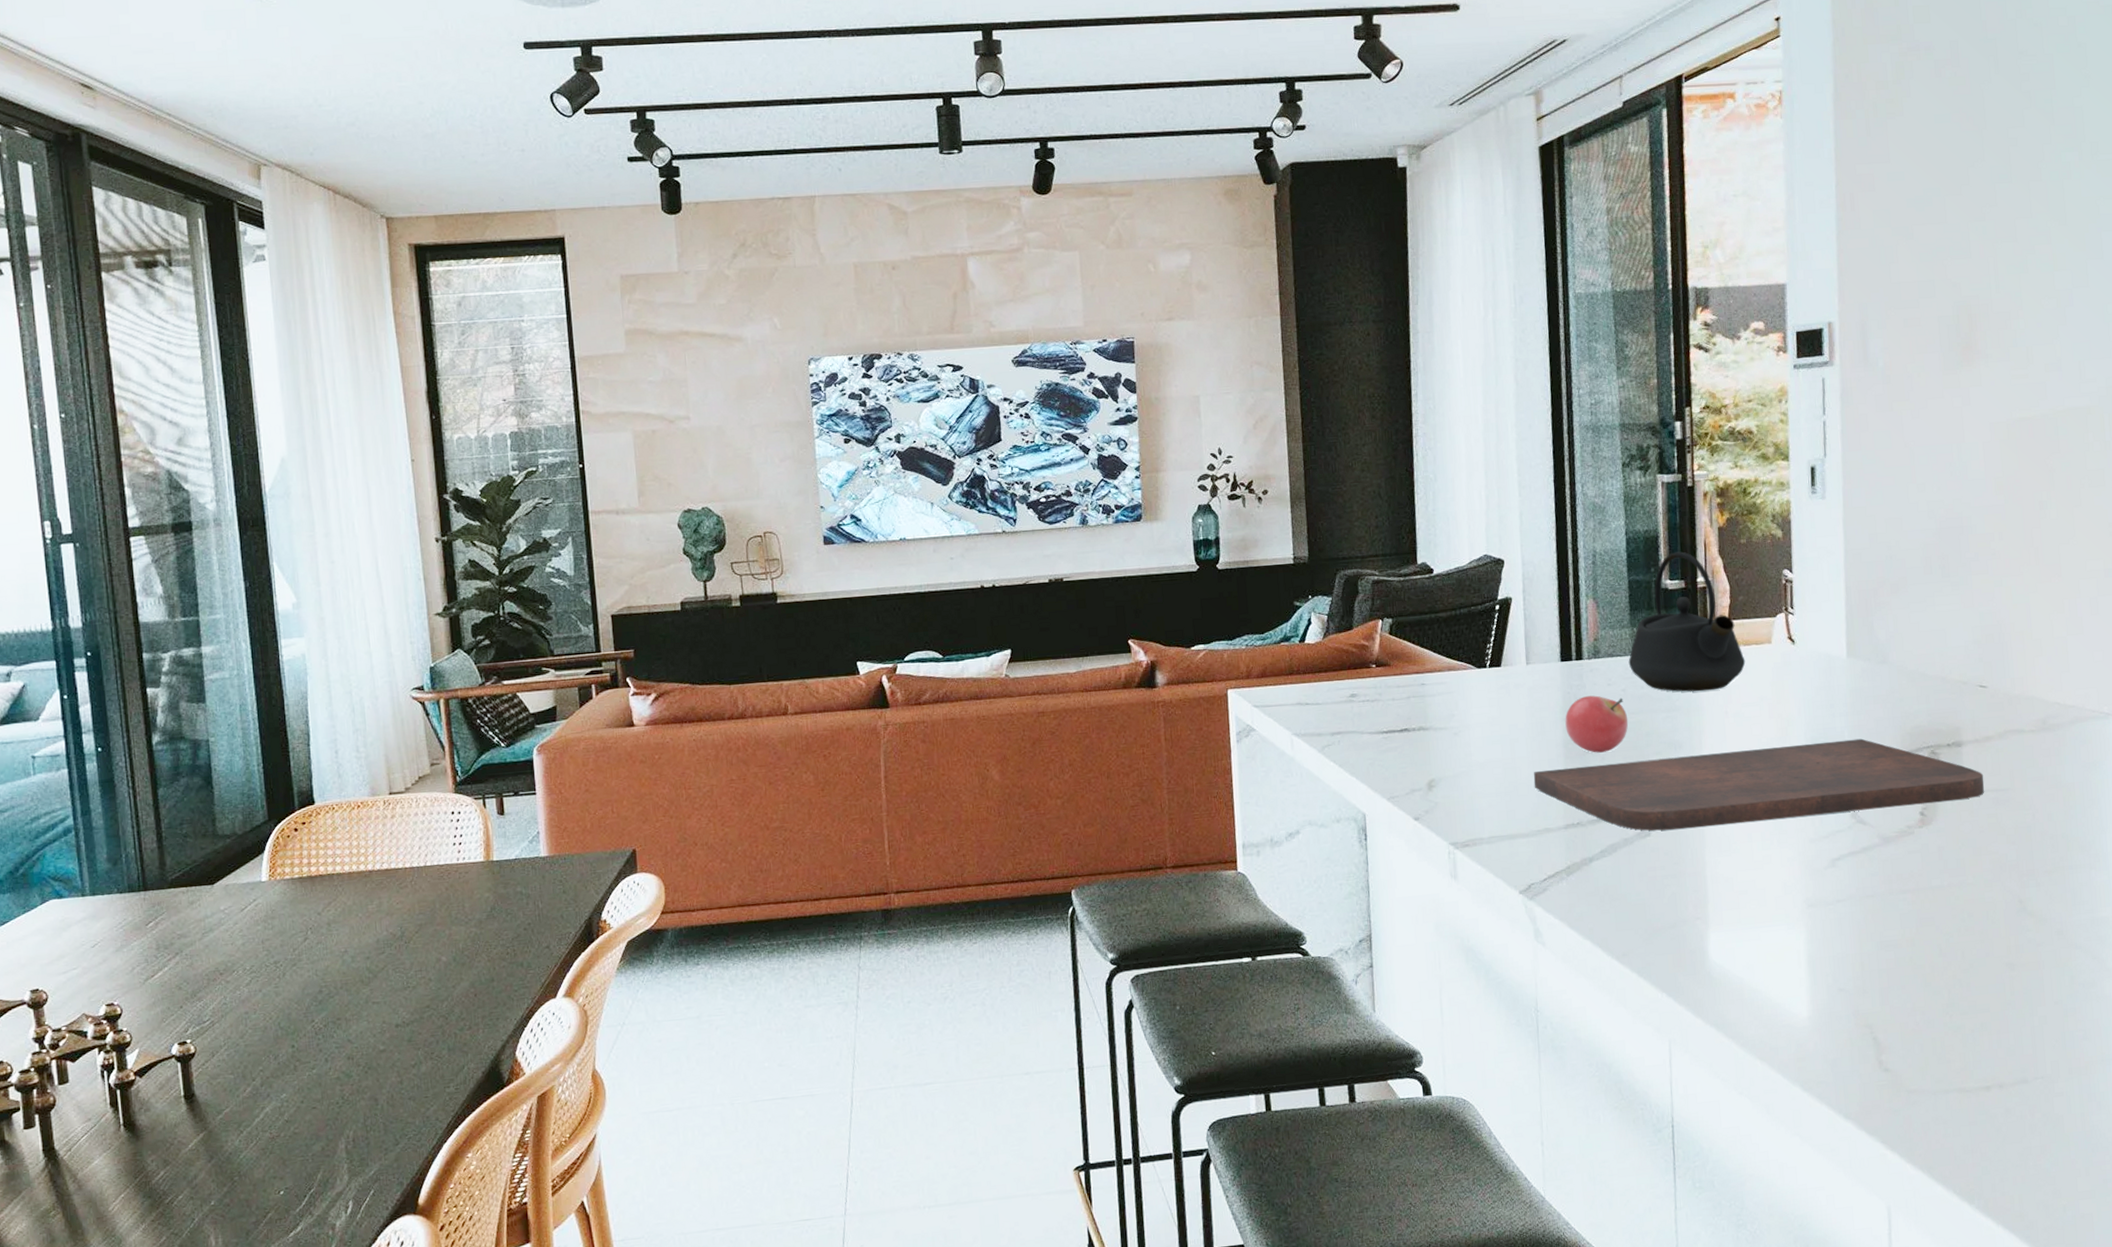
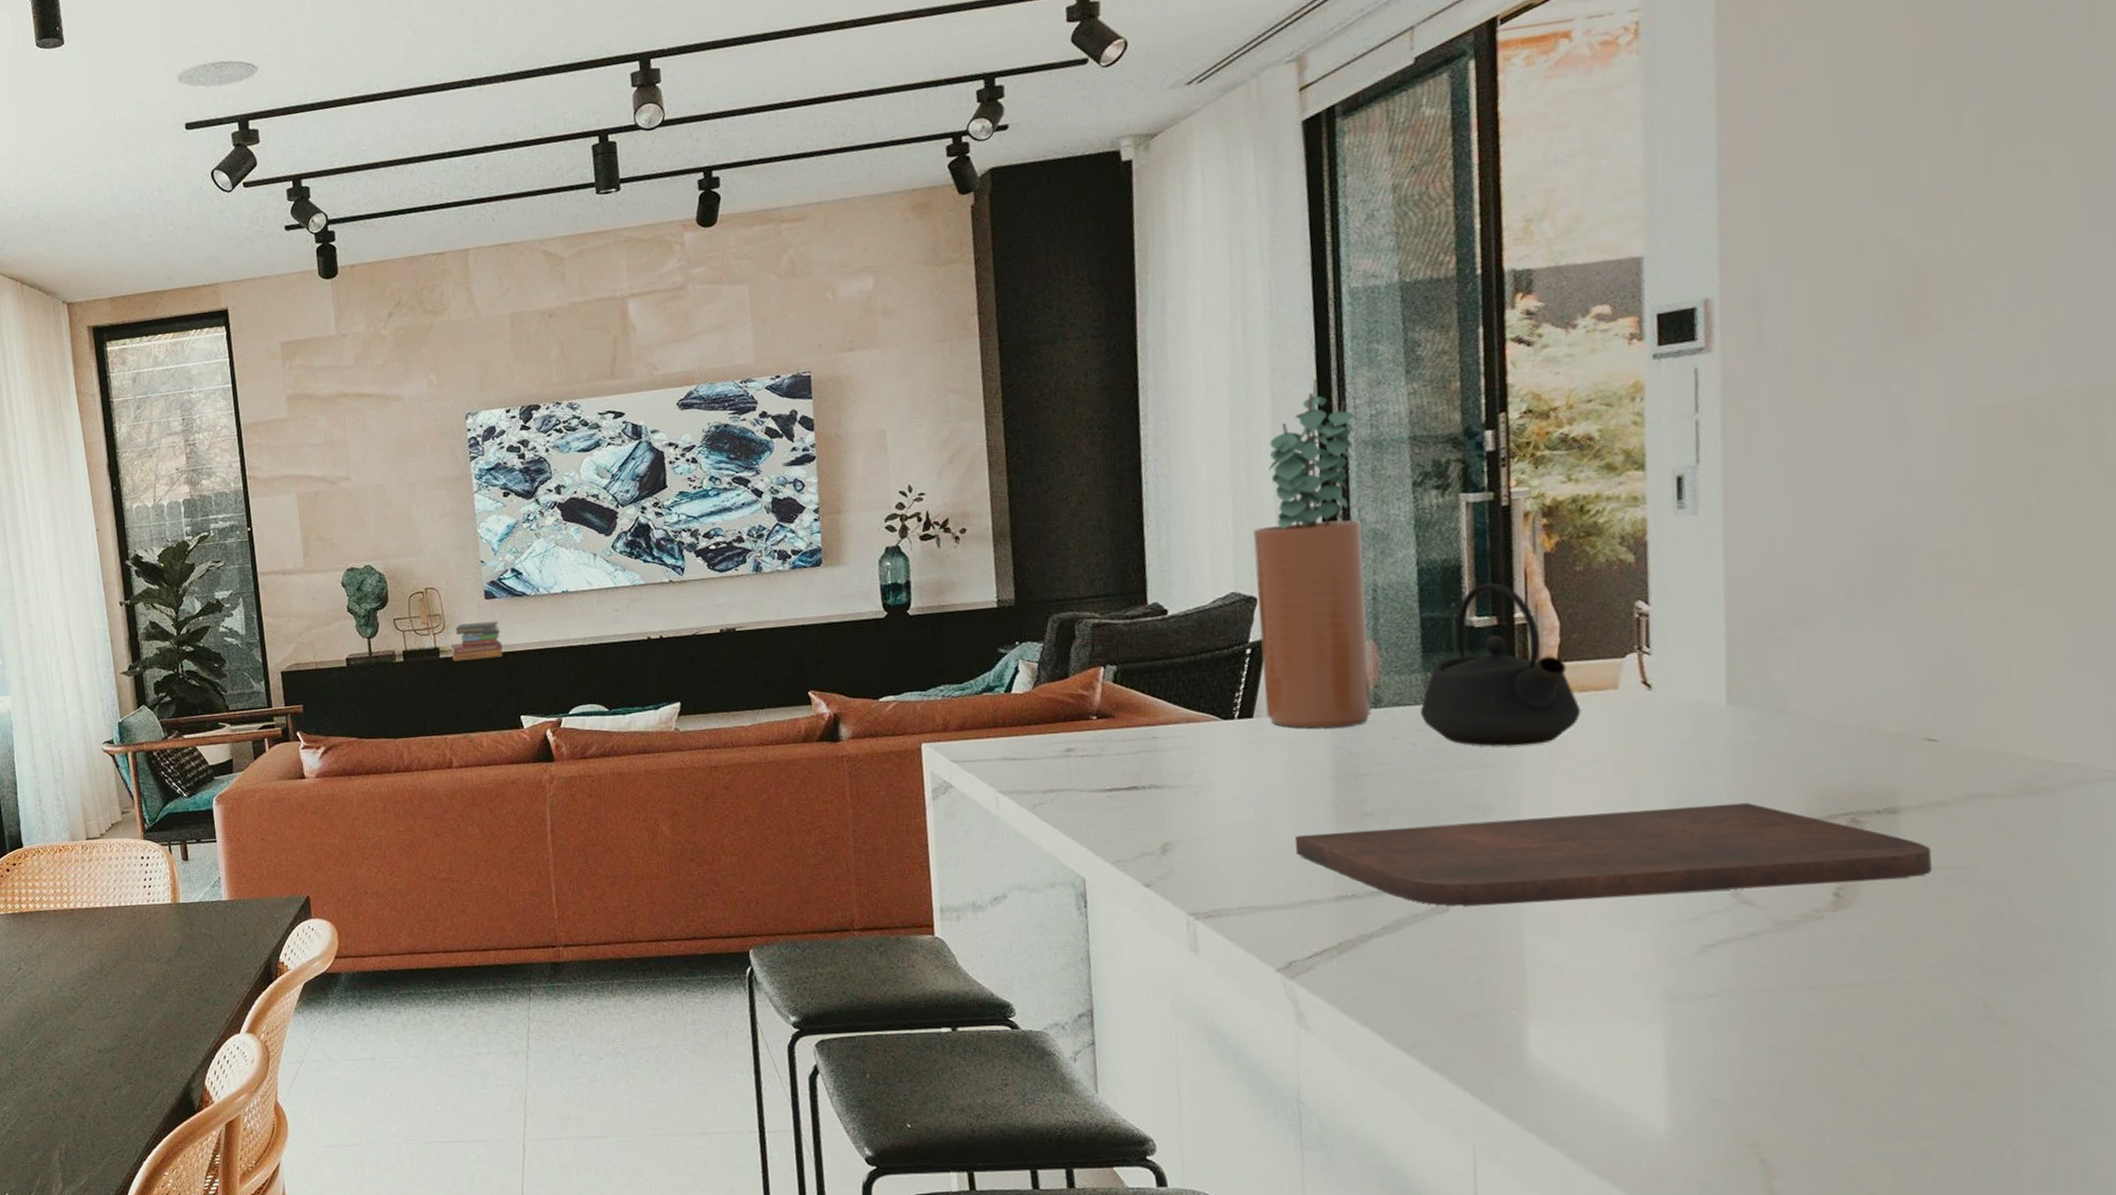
books: none [788,566,841,607] -> present [450,621,503,662]
vase: none [1501,370,1592,676] -> present [1253,379,1372,728]
fruit: present [1565,695,1629,753] -> none [1336,750,1420,816]

